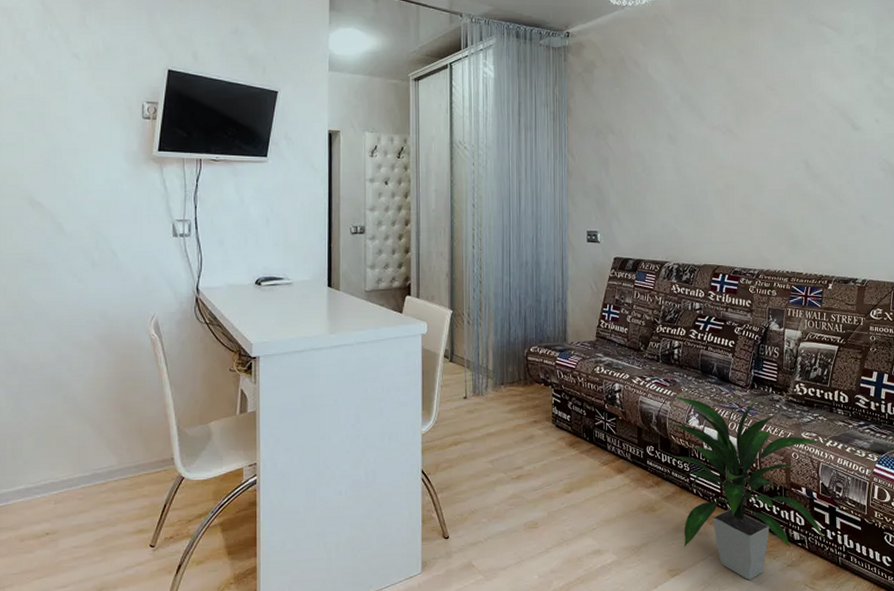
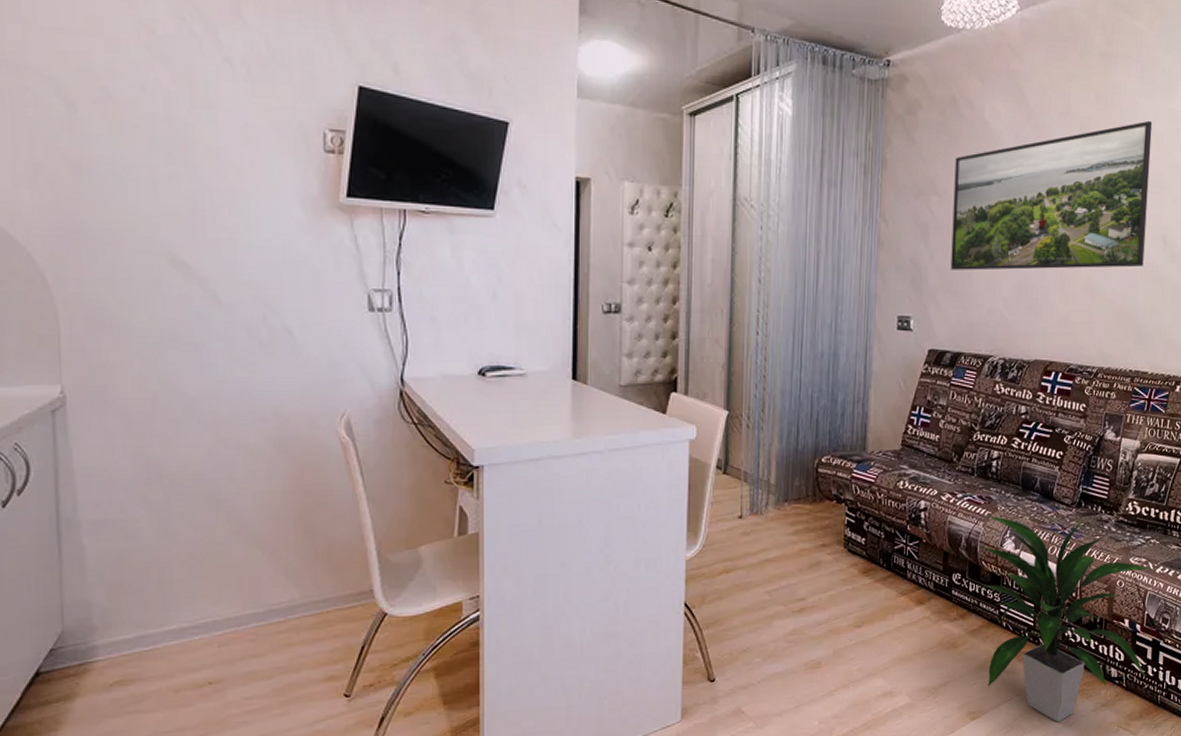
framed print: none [626,69,790,193] -> present [950,120,1153,270]

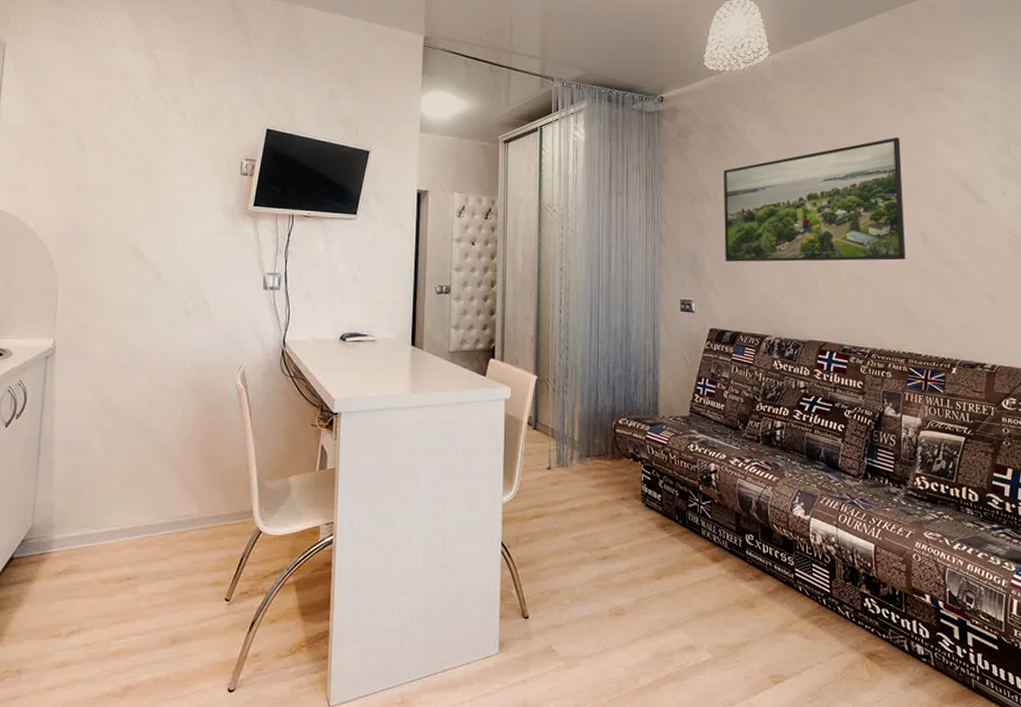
indoor plant: present [979,515,1151,722] -> none [770,480,955,696]

